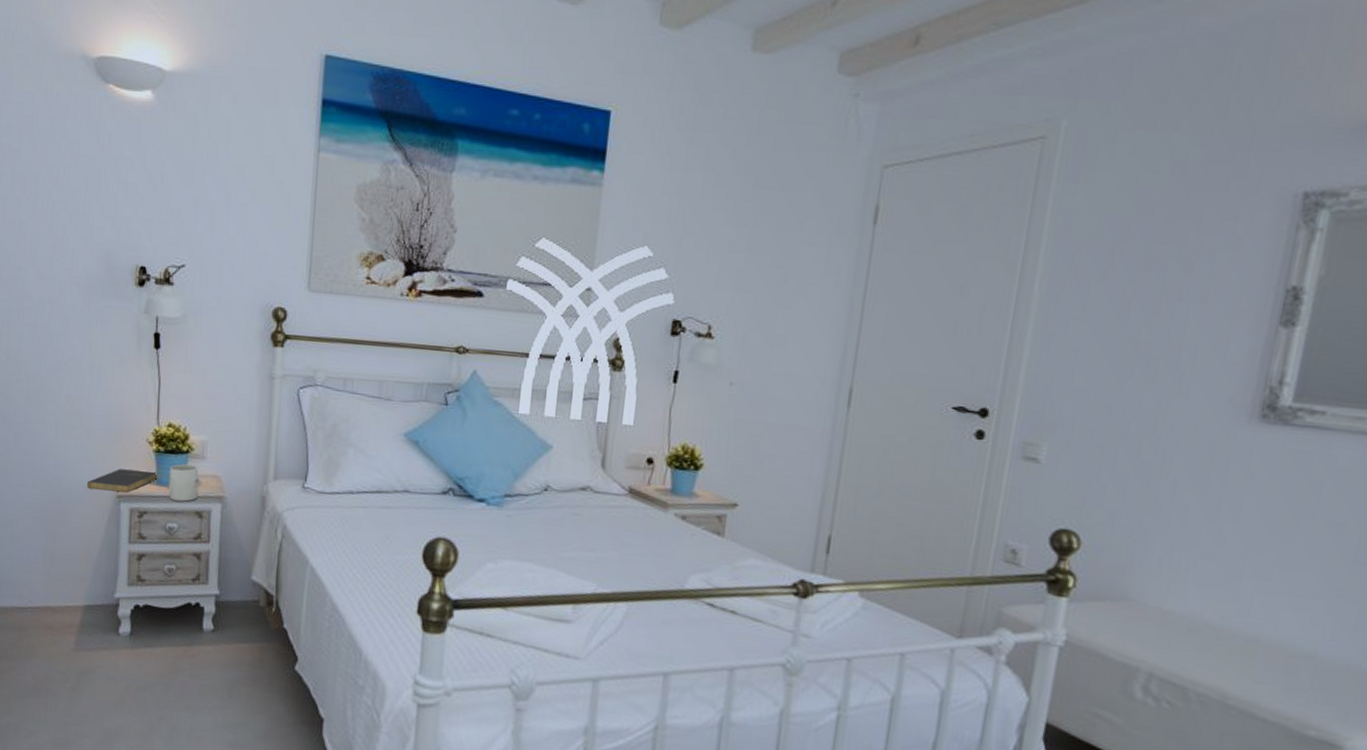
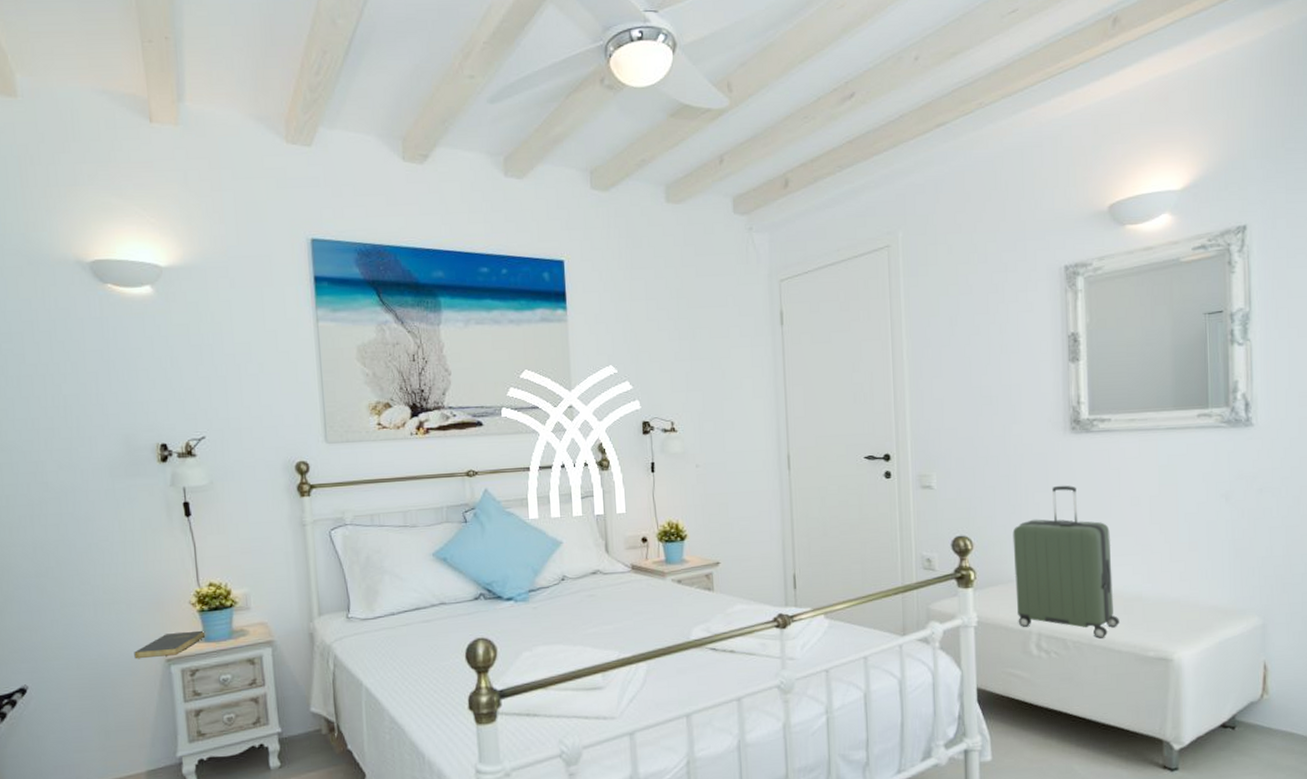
mug: present [168,463,200,502] -> none [215,617,248,653]
suitcase: none [1123,488,1288,698] -> present [1012,485,1119,639]

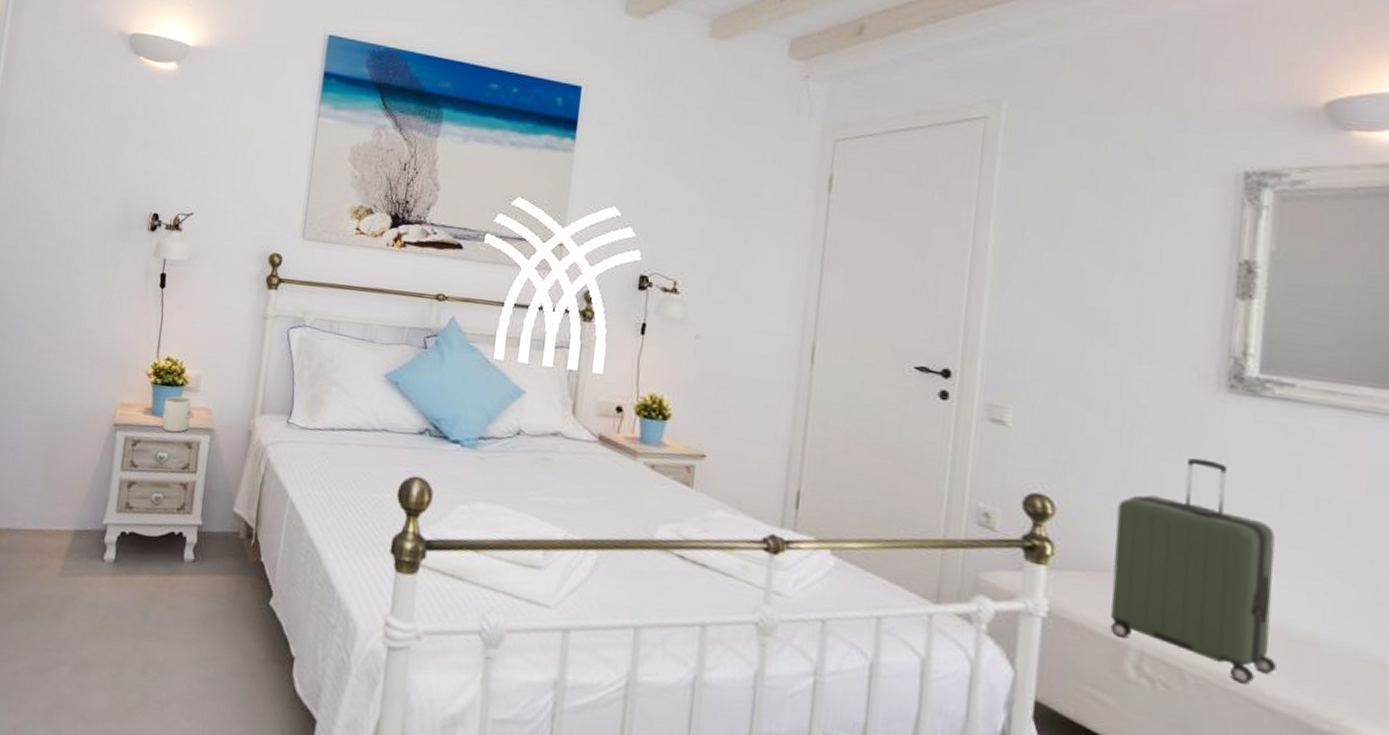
book: present [134,630,204,659] -> none [87,398,153,422]
mug: none [215,617,248,653] -> present [162,395,192,433]

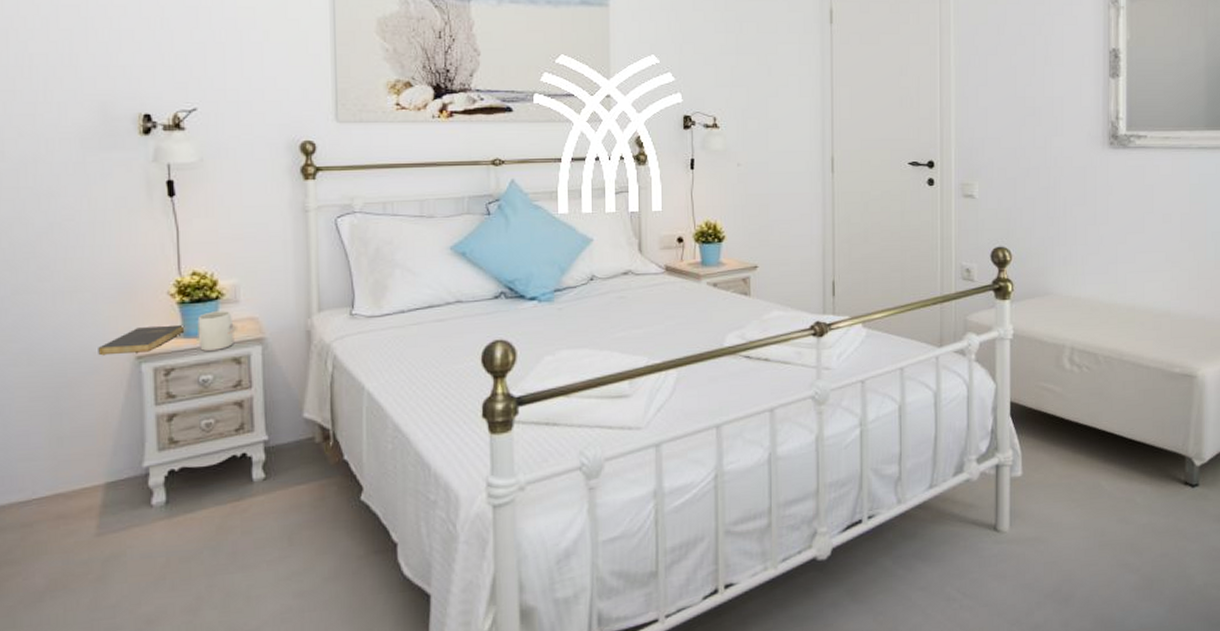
book: none [87,398,153,422] -> present [98,324,183,356]
suitcase: present [1110,458,1276,684] -> none [1050,199,1148,354]

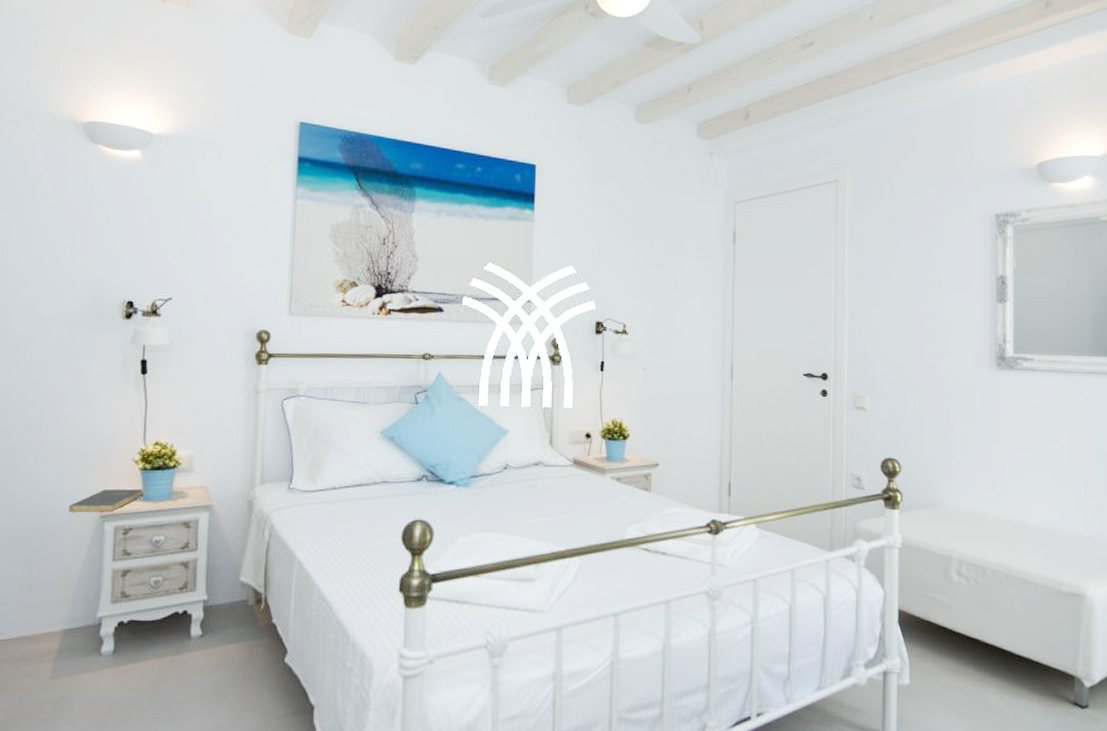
mug: present [197,311,235,351] -> none [155,478,187,514]

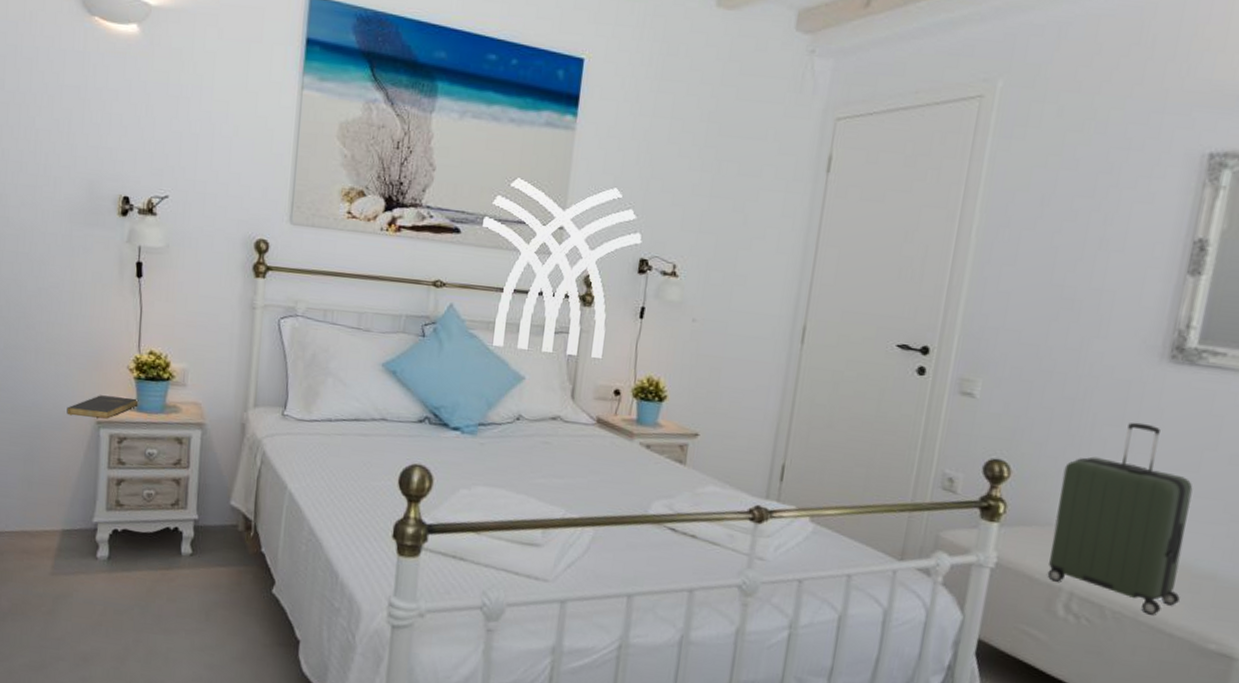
suitcase: none [939,417,1036,569] -> present [1047,422,1193,615]

